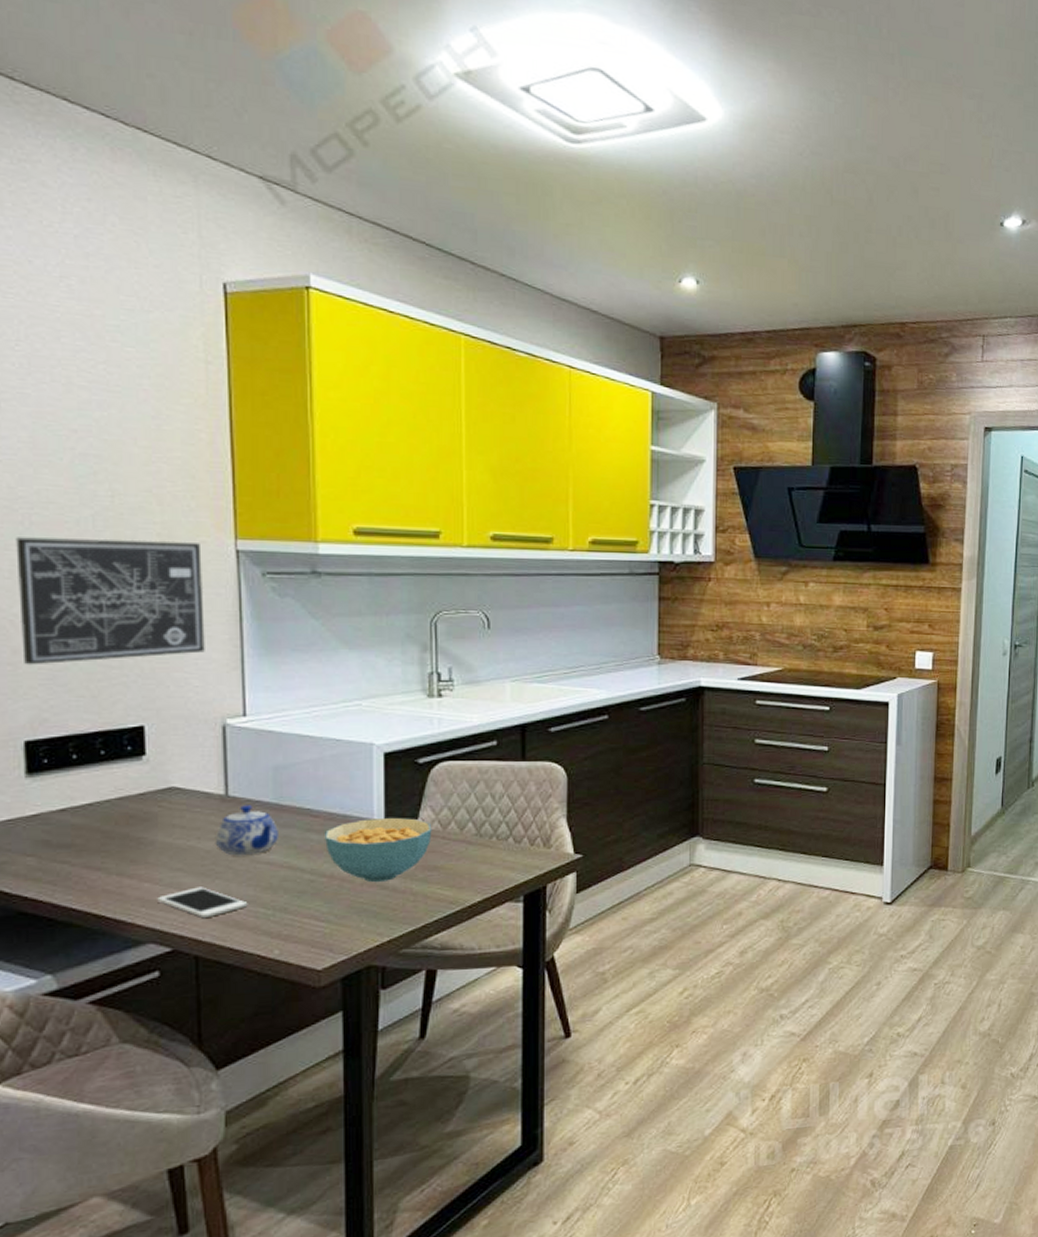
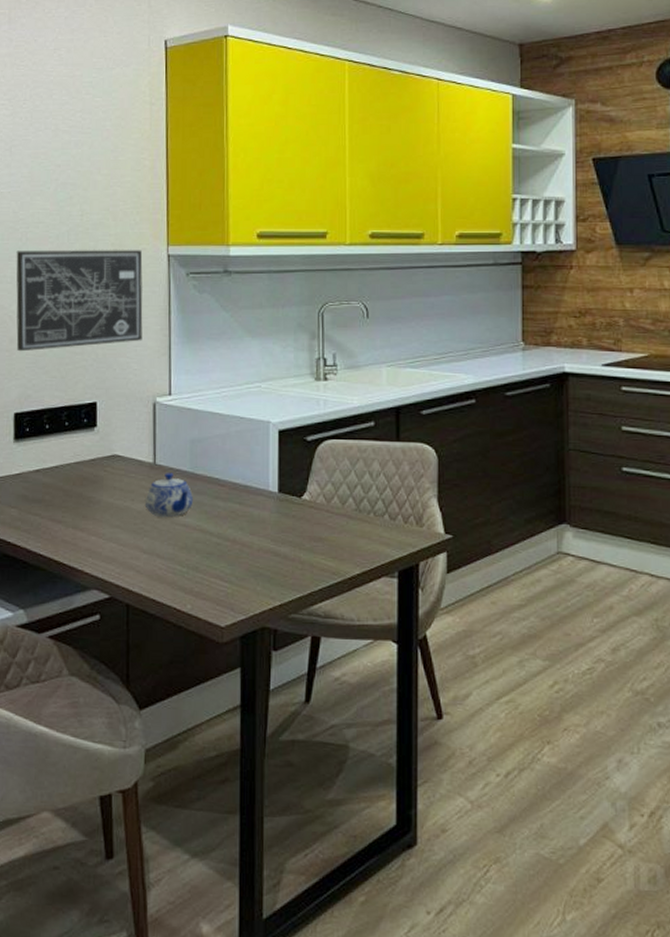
cell phone: present [157,887,248,919] -> none [101,542,168,571]
cereal bowl: present [325,817,432,883] -> none [230,489,318,550]

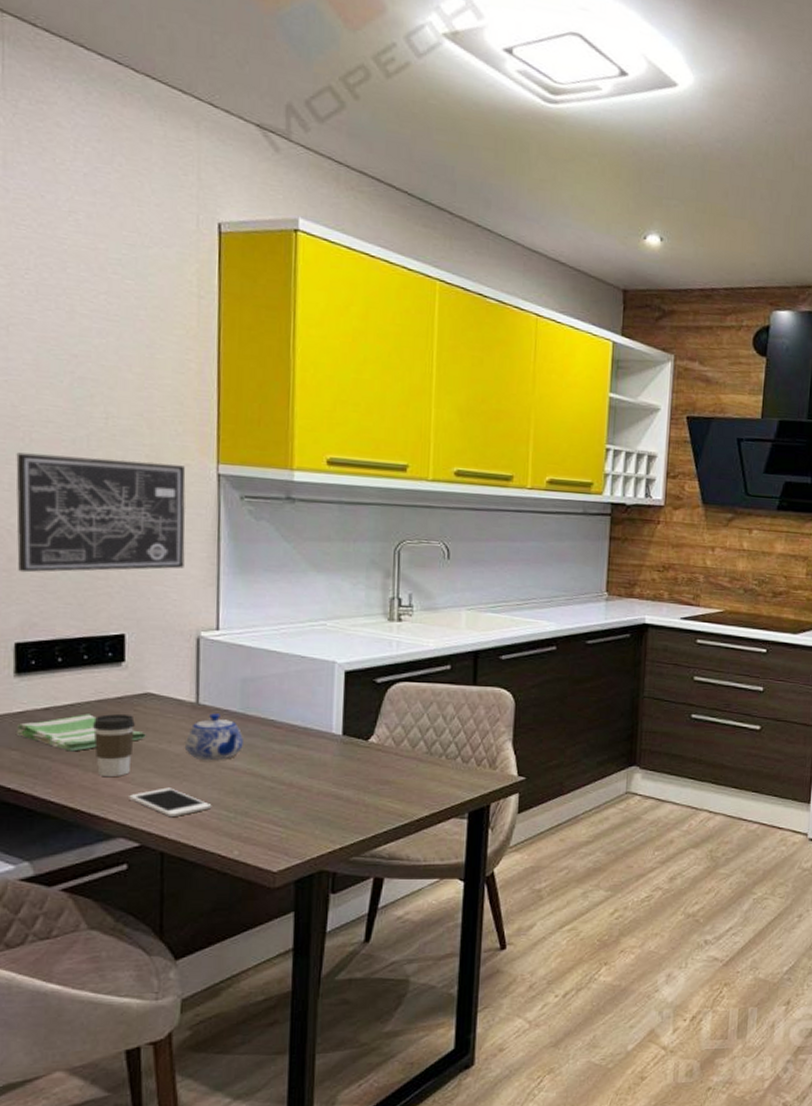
dish towel: none [14,474,115,509] -> present [15,714,147,752]
coffee cup: none [73,475,105,533] -> present [93,714,135,778]
cell phone: none [101,542,168,571] -> present [129,787,212,818]

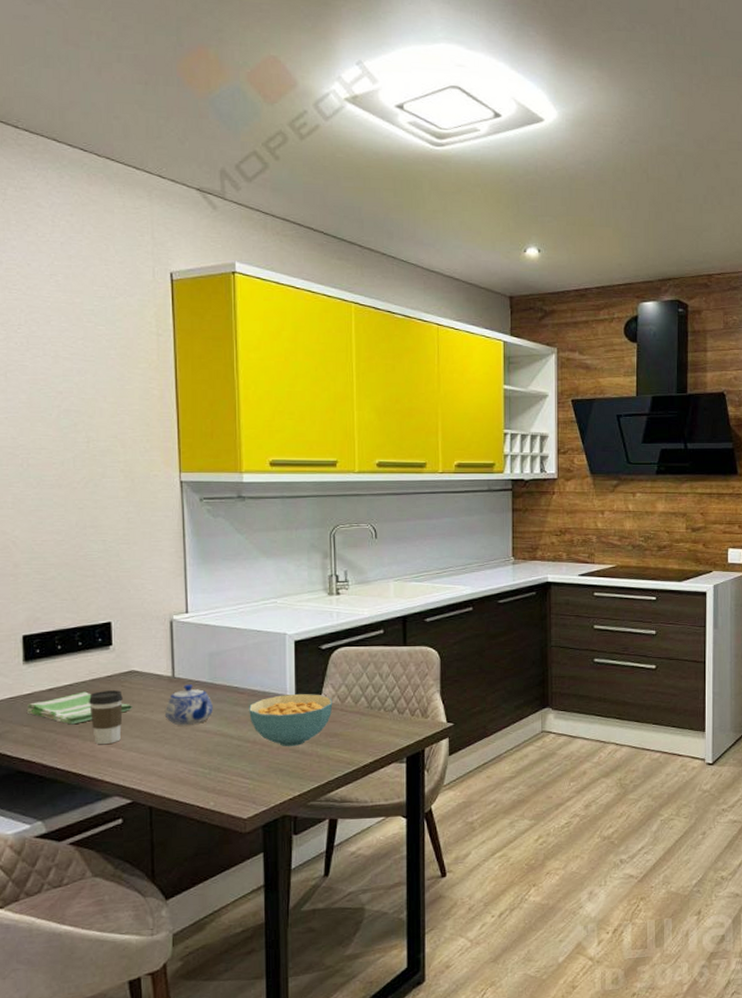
wall art: present [16,452,186,573] -> none [17,476,157,576]
cell phone: present [129,787,212,818] -> none [121,750,190,777]
cereal bowl: none [286,732,386,793] -> present [249,693,333,747]

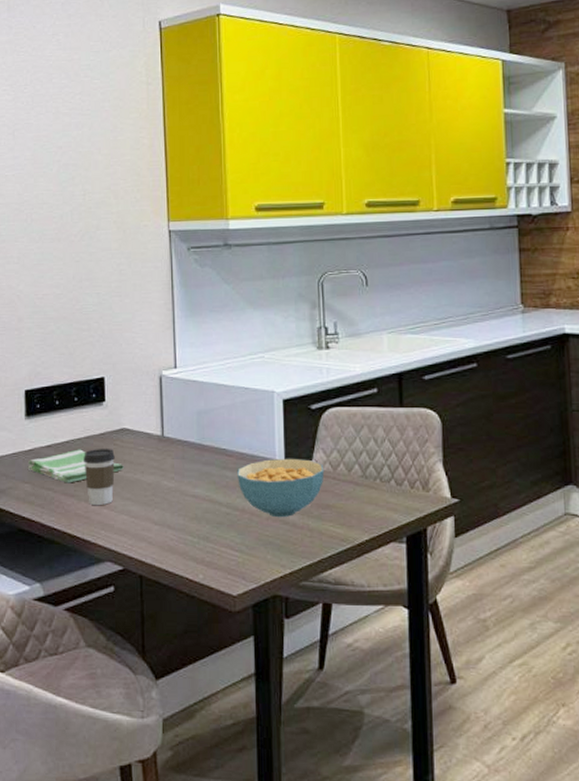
teapot: present [164,684,214,726] -> none [154,445,203,489]

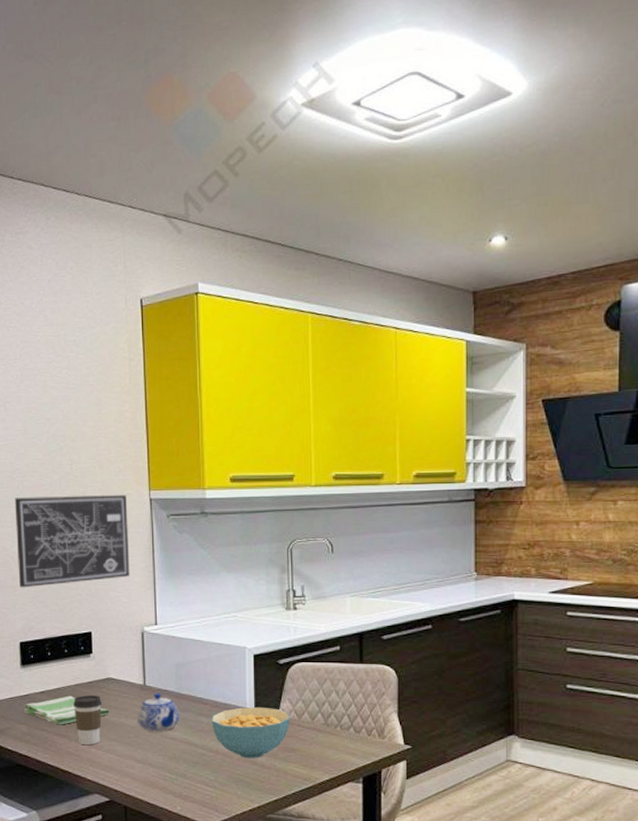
wall art: none [22,227,147,330] -> present [14,495,130,588]
teapot: none [154,445,203,489] -> present [137,693,180,732]

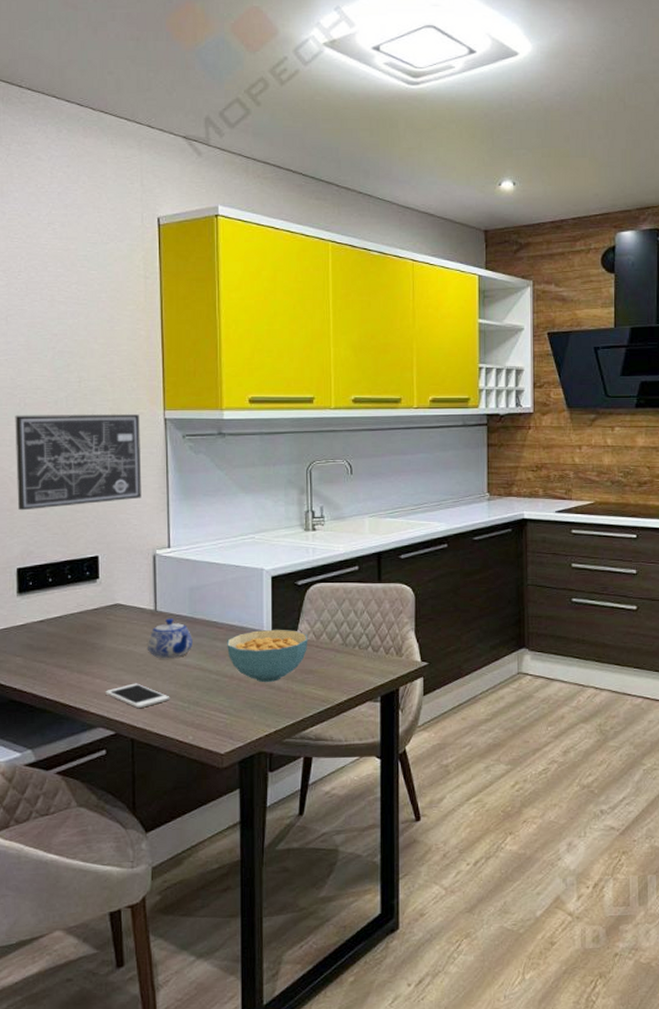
dish towel: present [23,695,111,725] -> none [19,623,118,656]
coffee cup: present [74,695,102,746] -> none [77,623,108,676]
cell phone: none [100,754,159,778] -> present [105,683,170,709]

